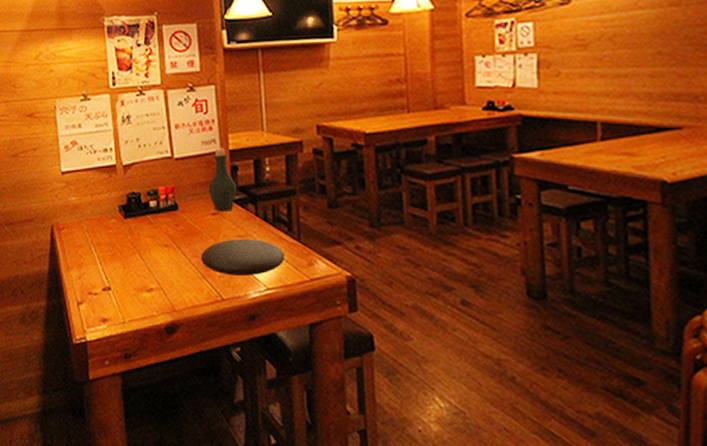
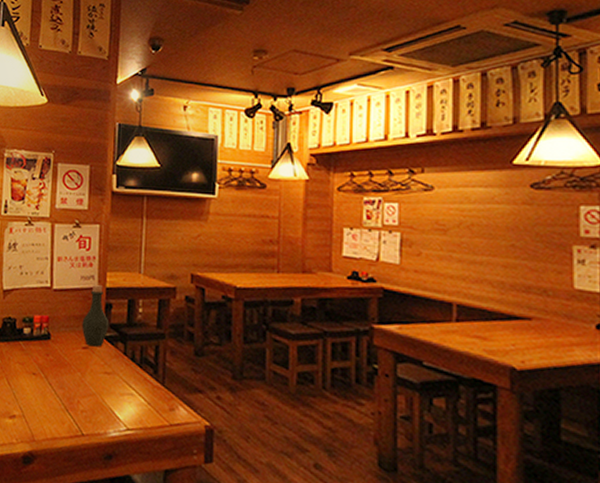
plate: present [201,238,285,275] -> none [66,374,148,414]

